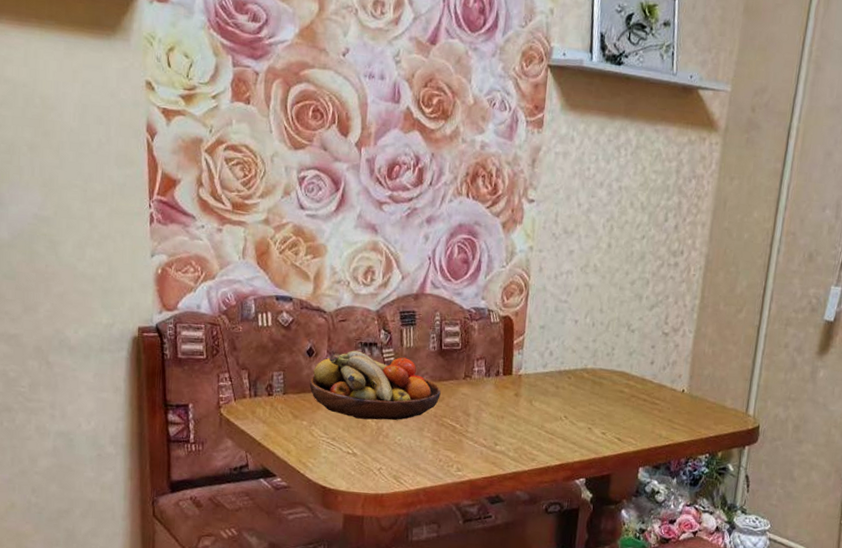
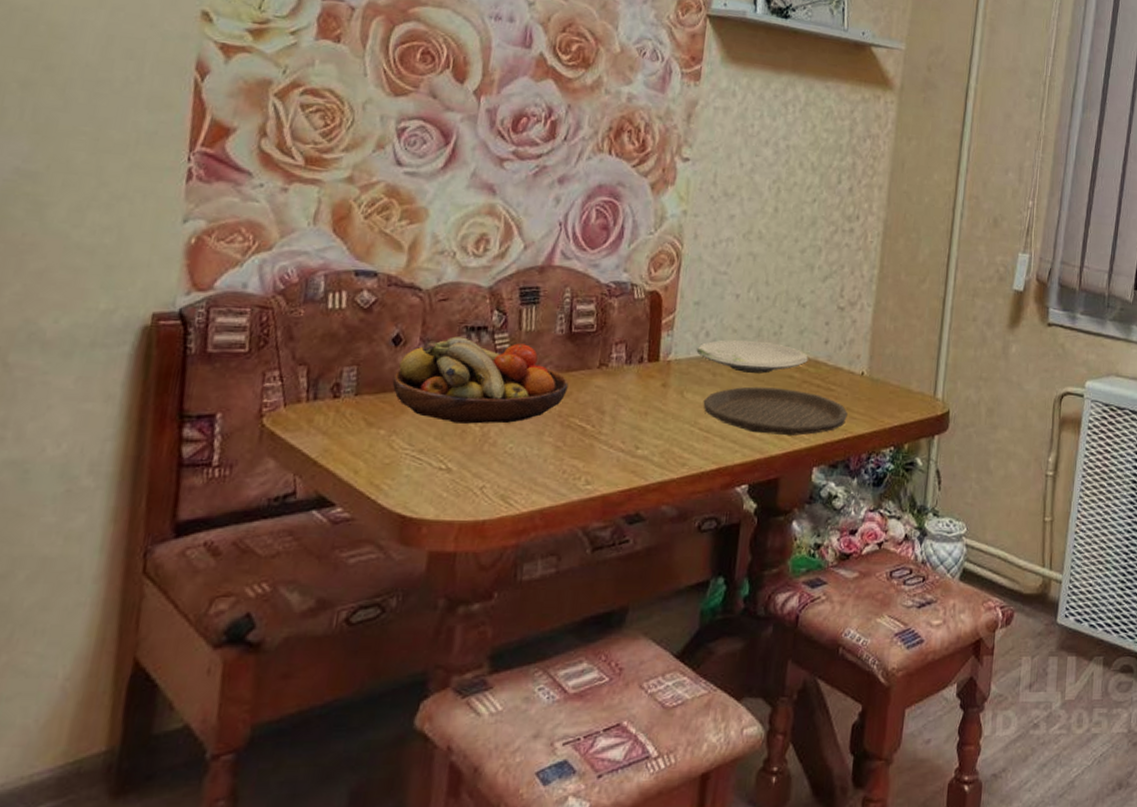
plate: none [542,359,636,388] -> present [696,340,808,374]
plate: none [548,398,670,441] -> present [703,386,848,436]

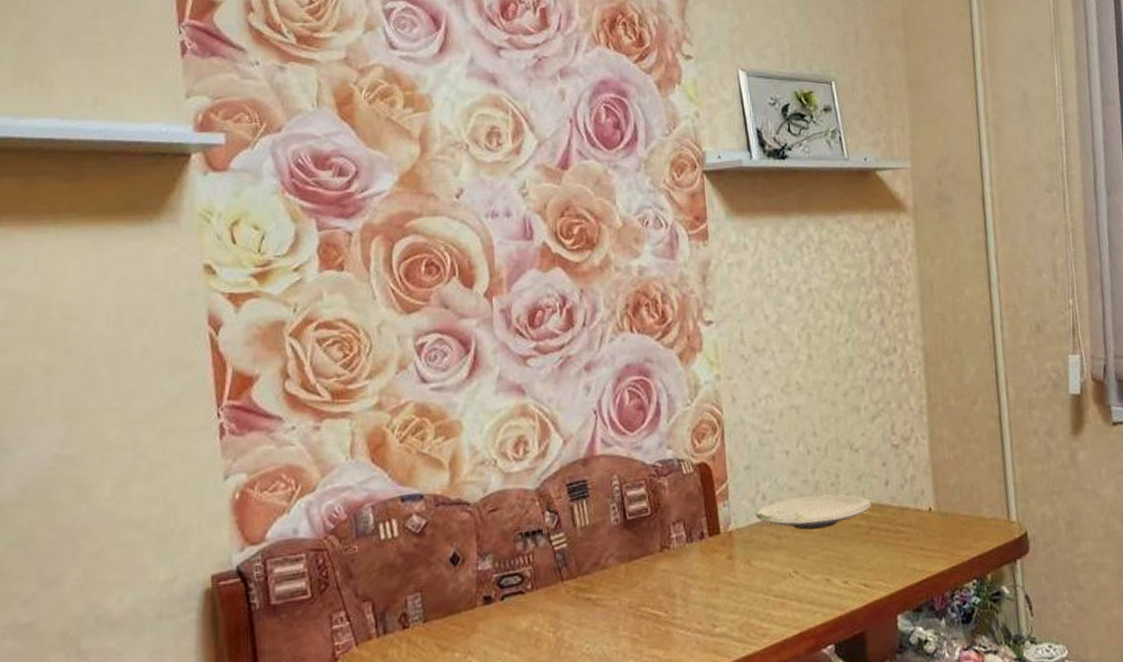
fruit bowl: present [392,336,569,424] -> none [457,540,634,633]
plate: present [703,386,848,436] -> none [772,538,923,590]

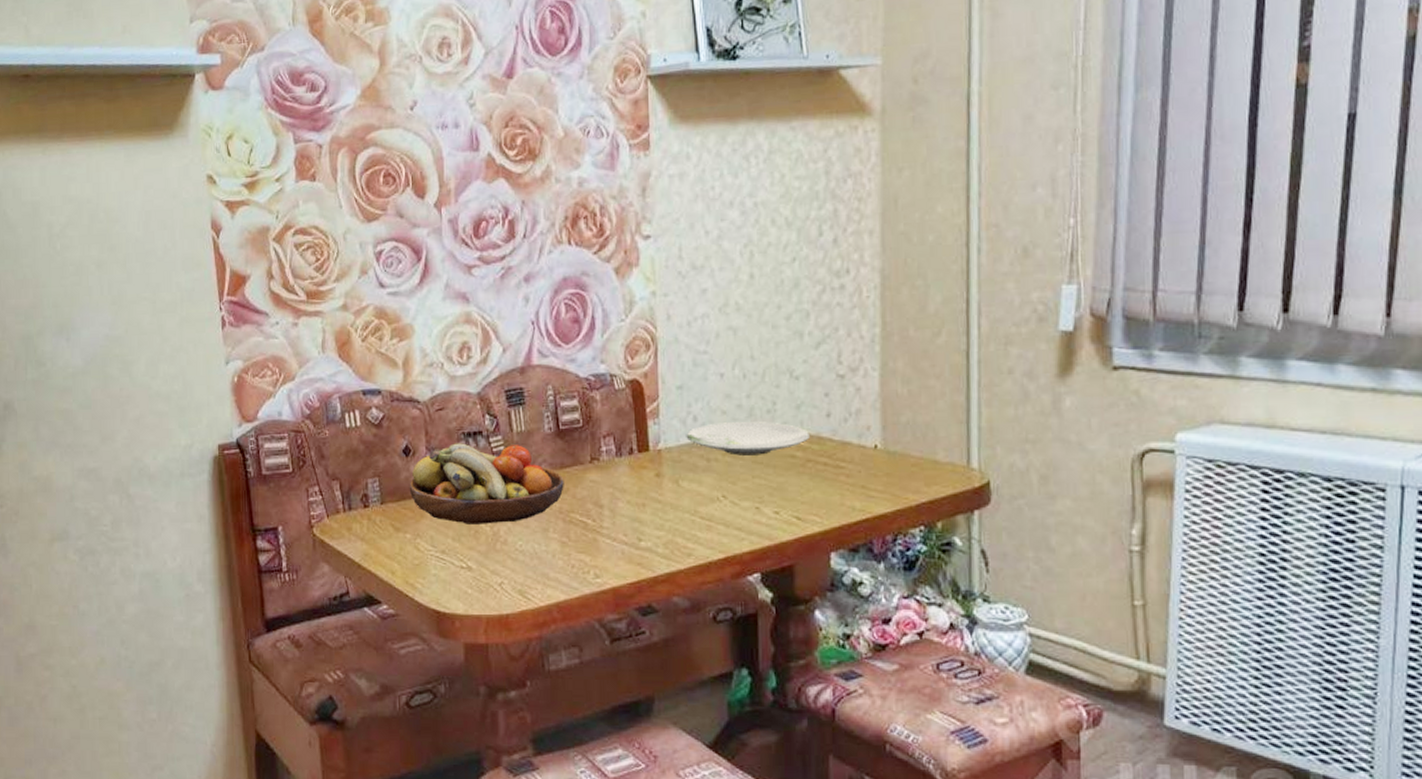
fruit bowl: none [457,540,634,633] -> present [409,443,564,524]

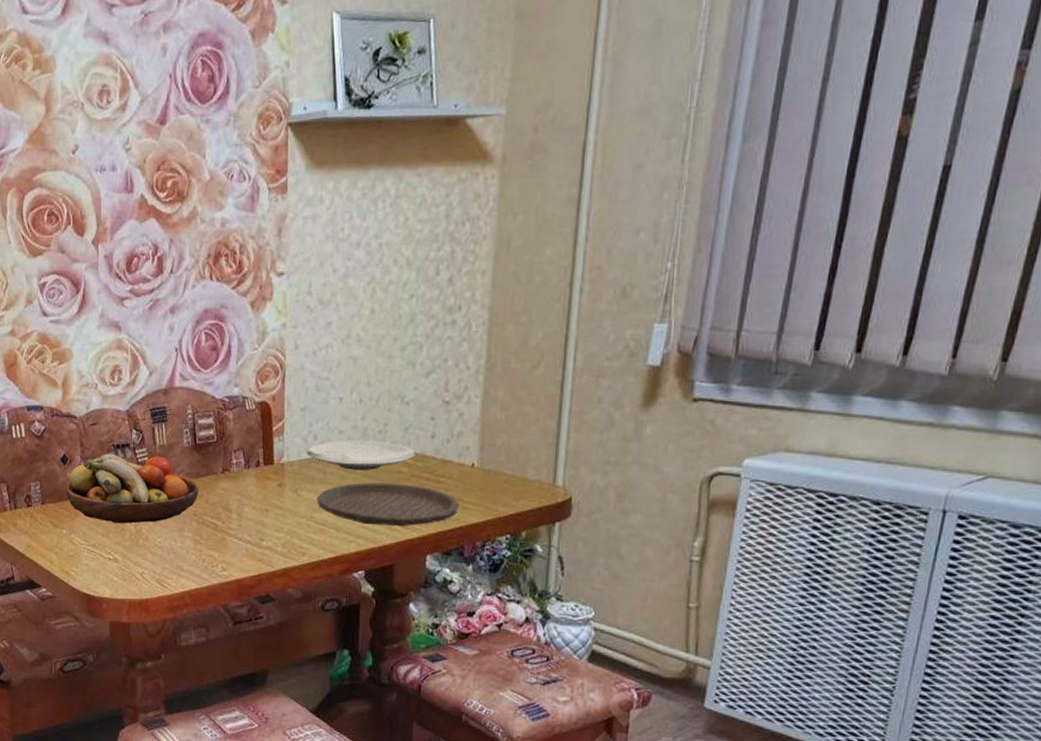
plate: none [700,469,864,519] -> present [317,483,459,526]

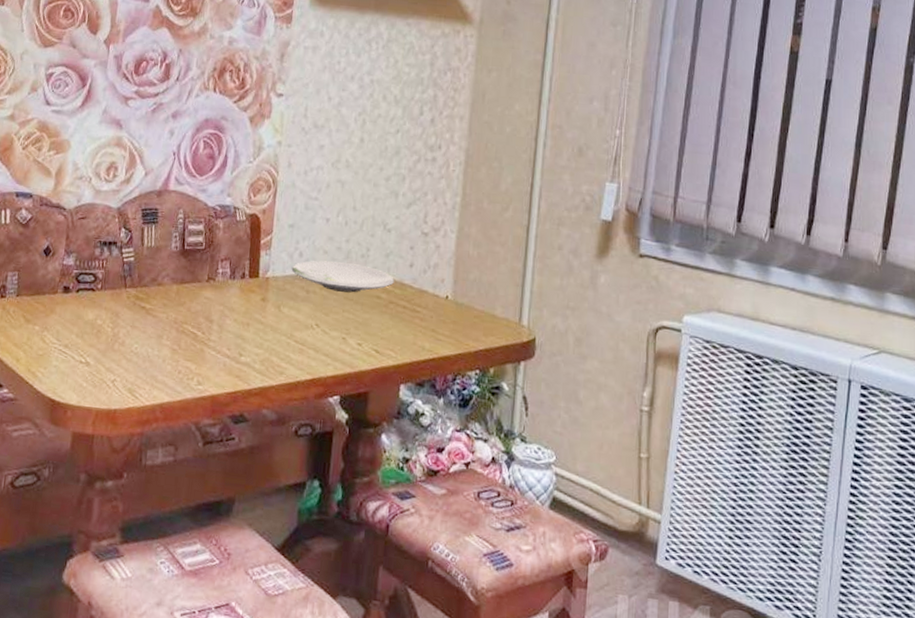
fruit bowl: present [66,454,199,523] -> none [44,249,182,326]
plate: present [317,483,459,526] -> none [298,304,433,353]

